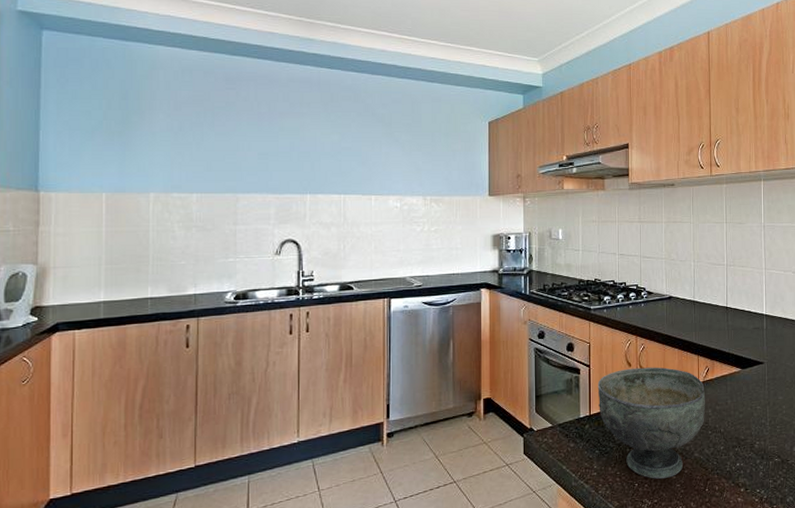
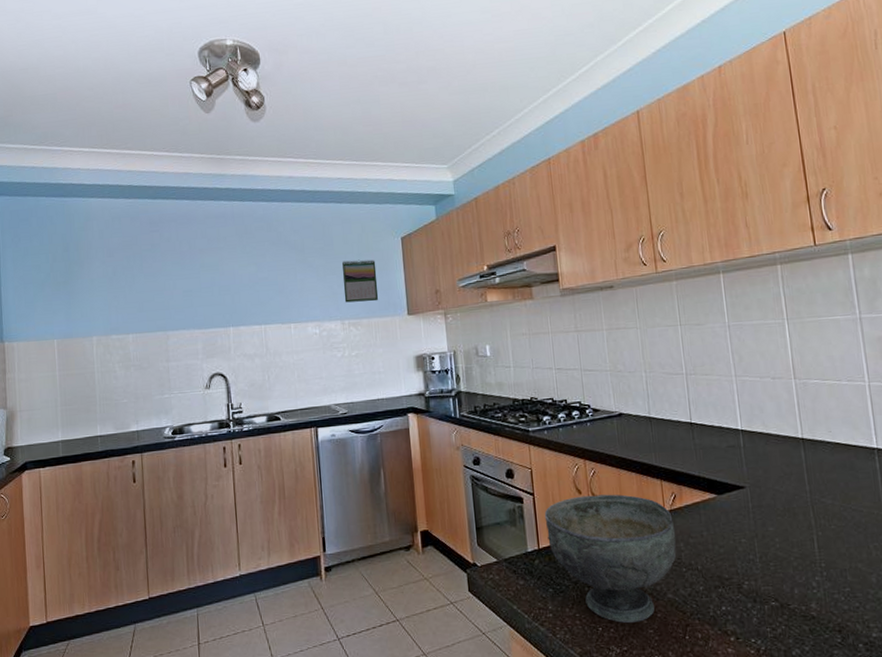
calendar: none [428,139,462,180] -> present [342,259,379,303]

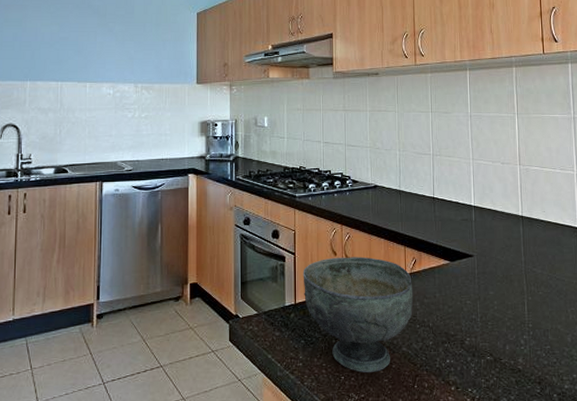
calendar: present [342,259,379,303] -> none [139,29,172,69]

